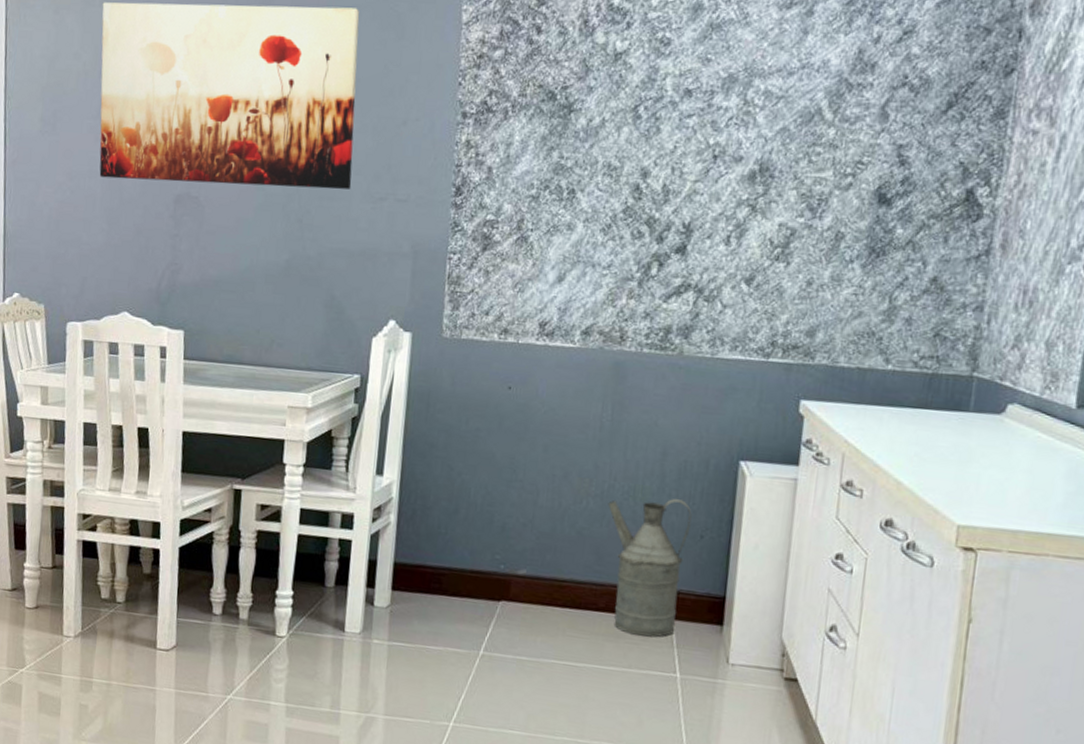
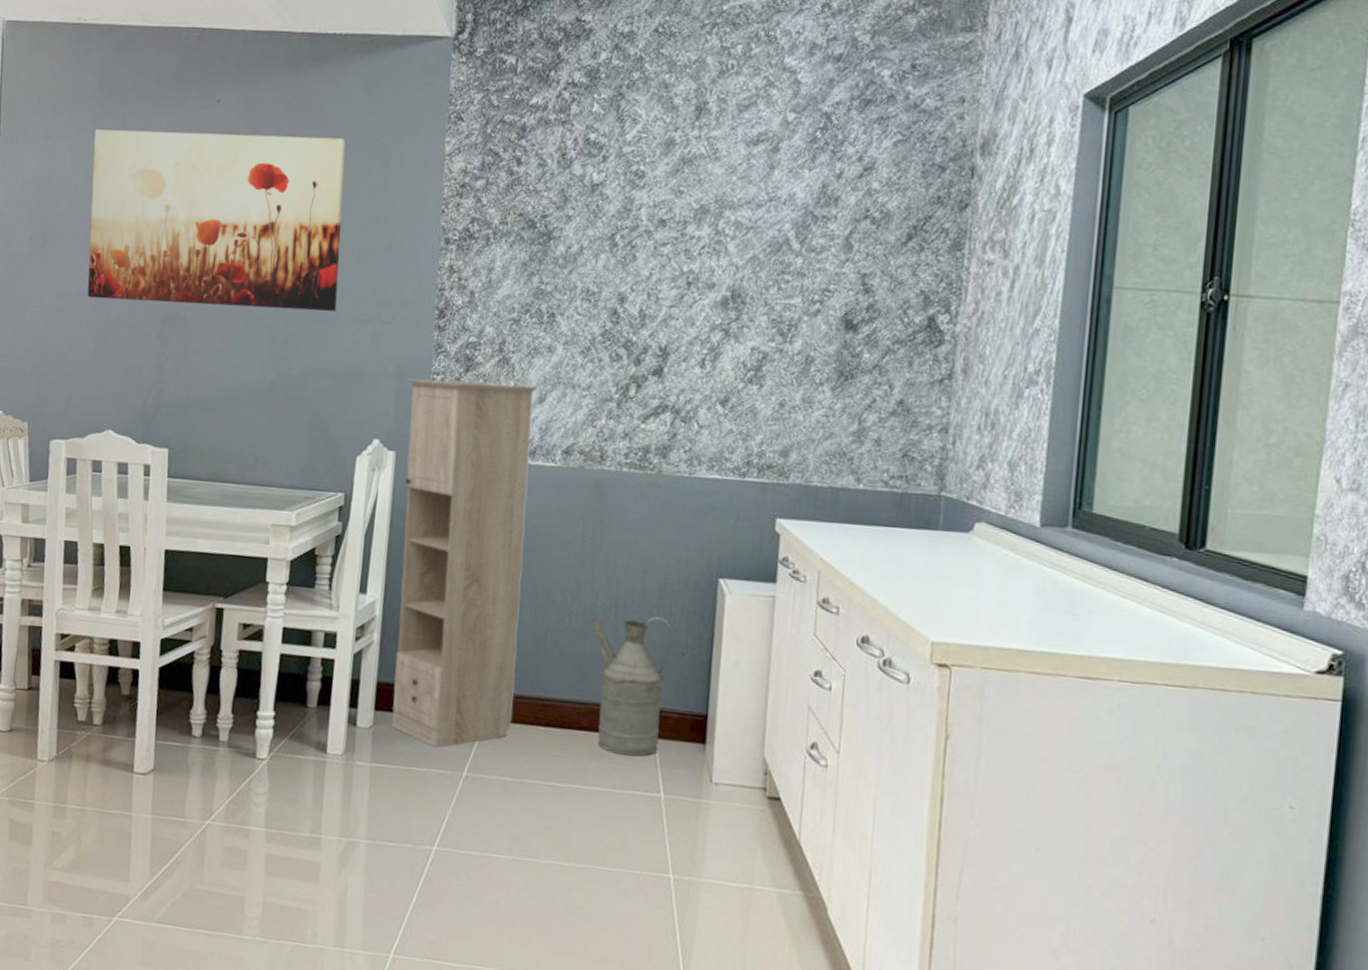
storage cabinet: none [408,258,555,628] -> present [391,378,536,748]

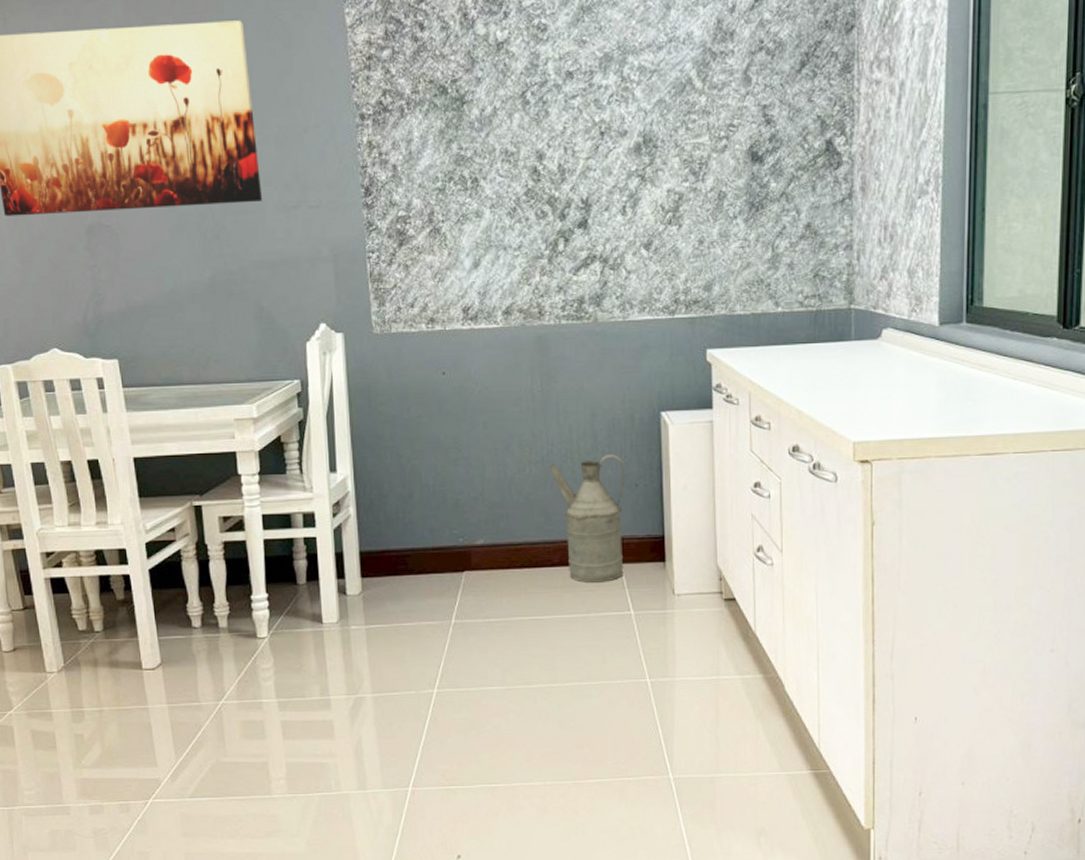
storage cabinet: present [391,378,536,748] -> none [343,252,490,603]

